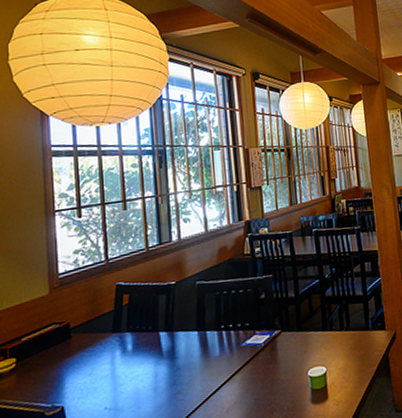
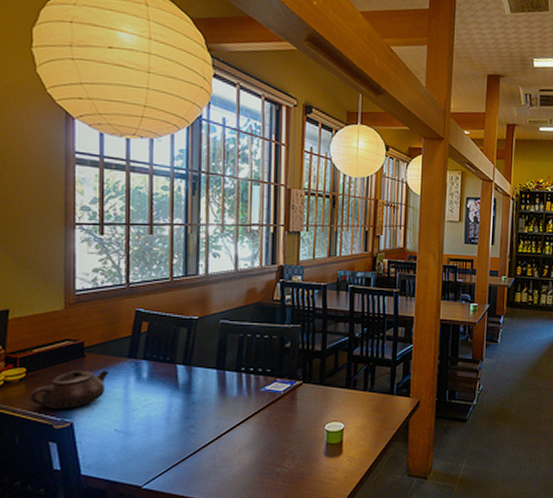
teapot: none [20,347,95,396] -> present [29,369,109,410]

